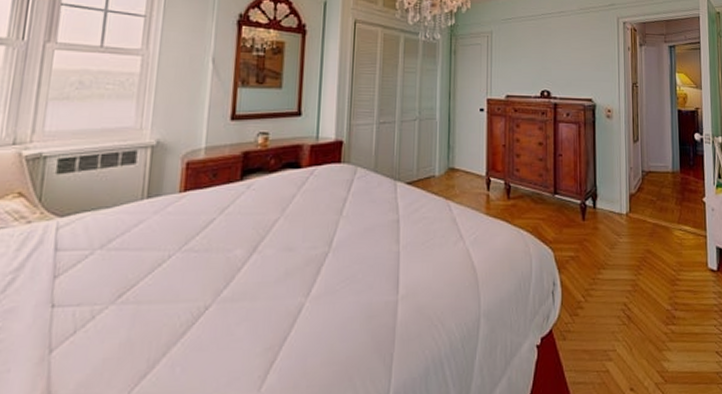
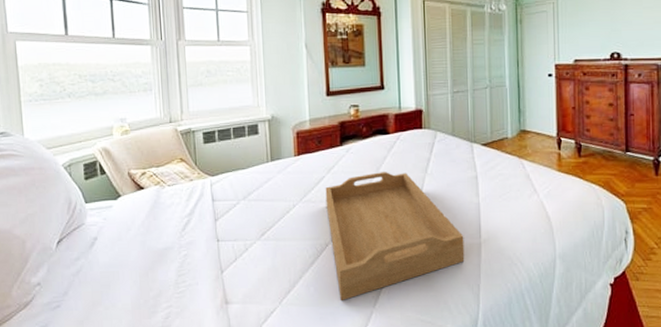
serving tray: none [212,213,379,385] -> present [325,172,465,301]

